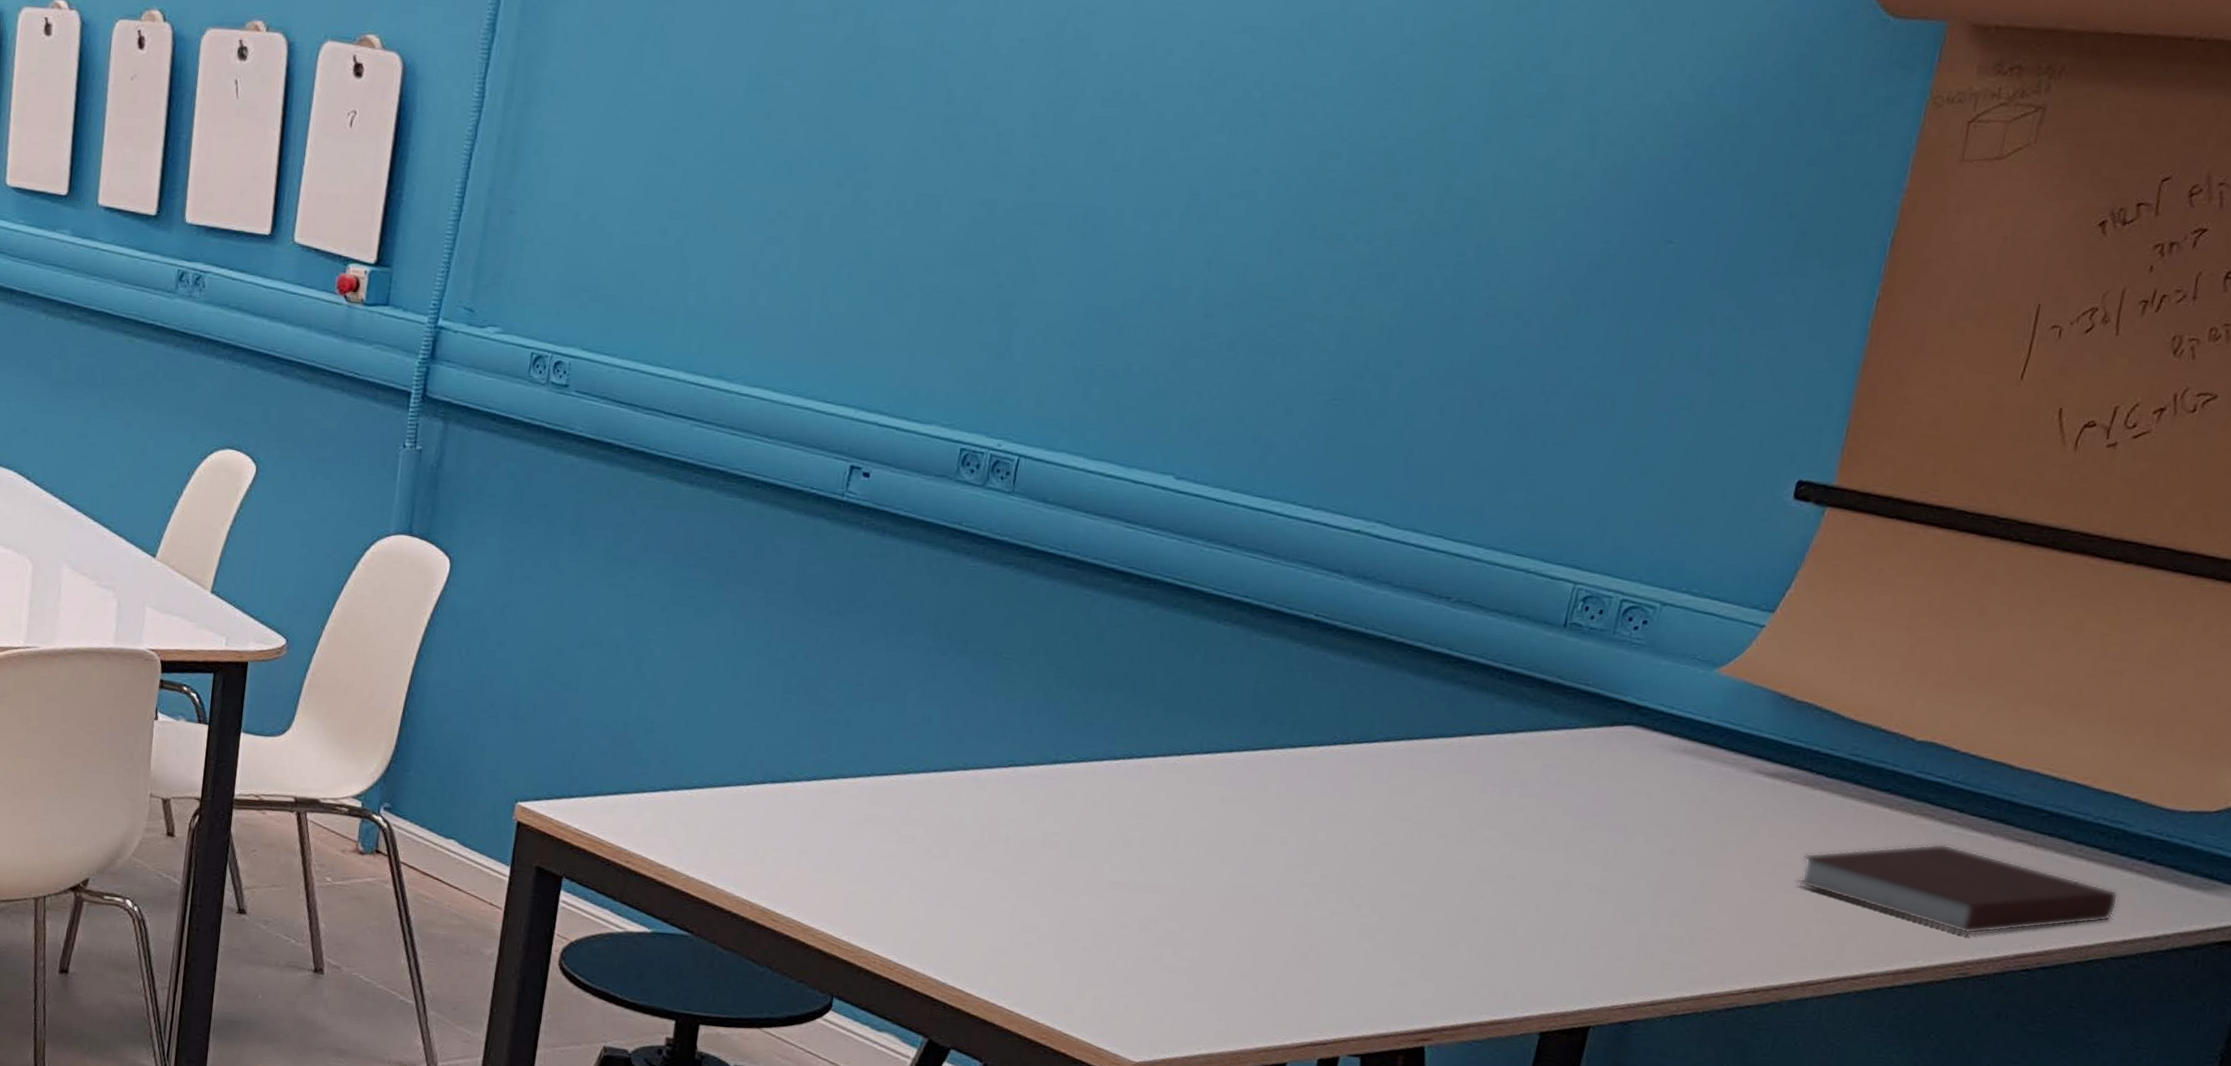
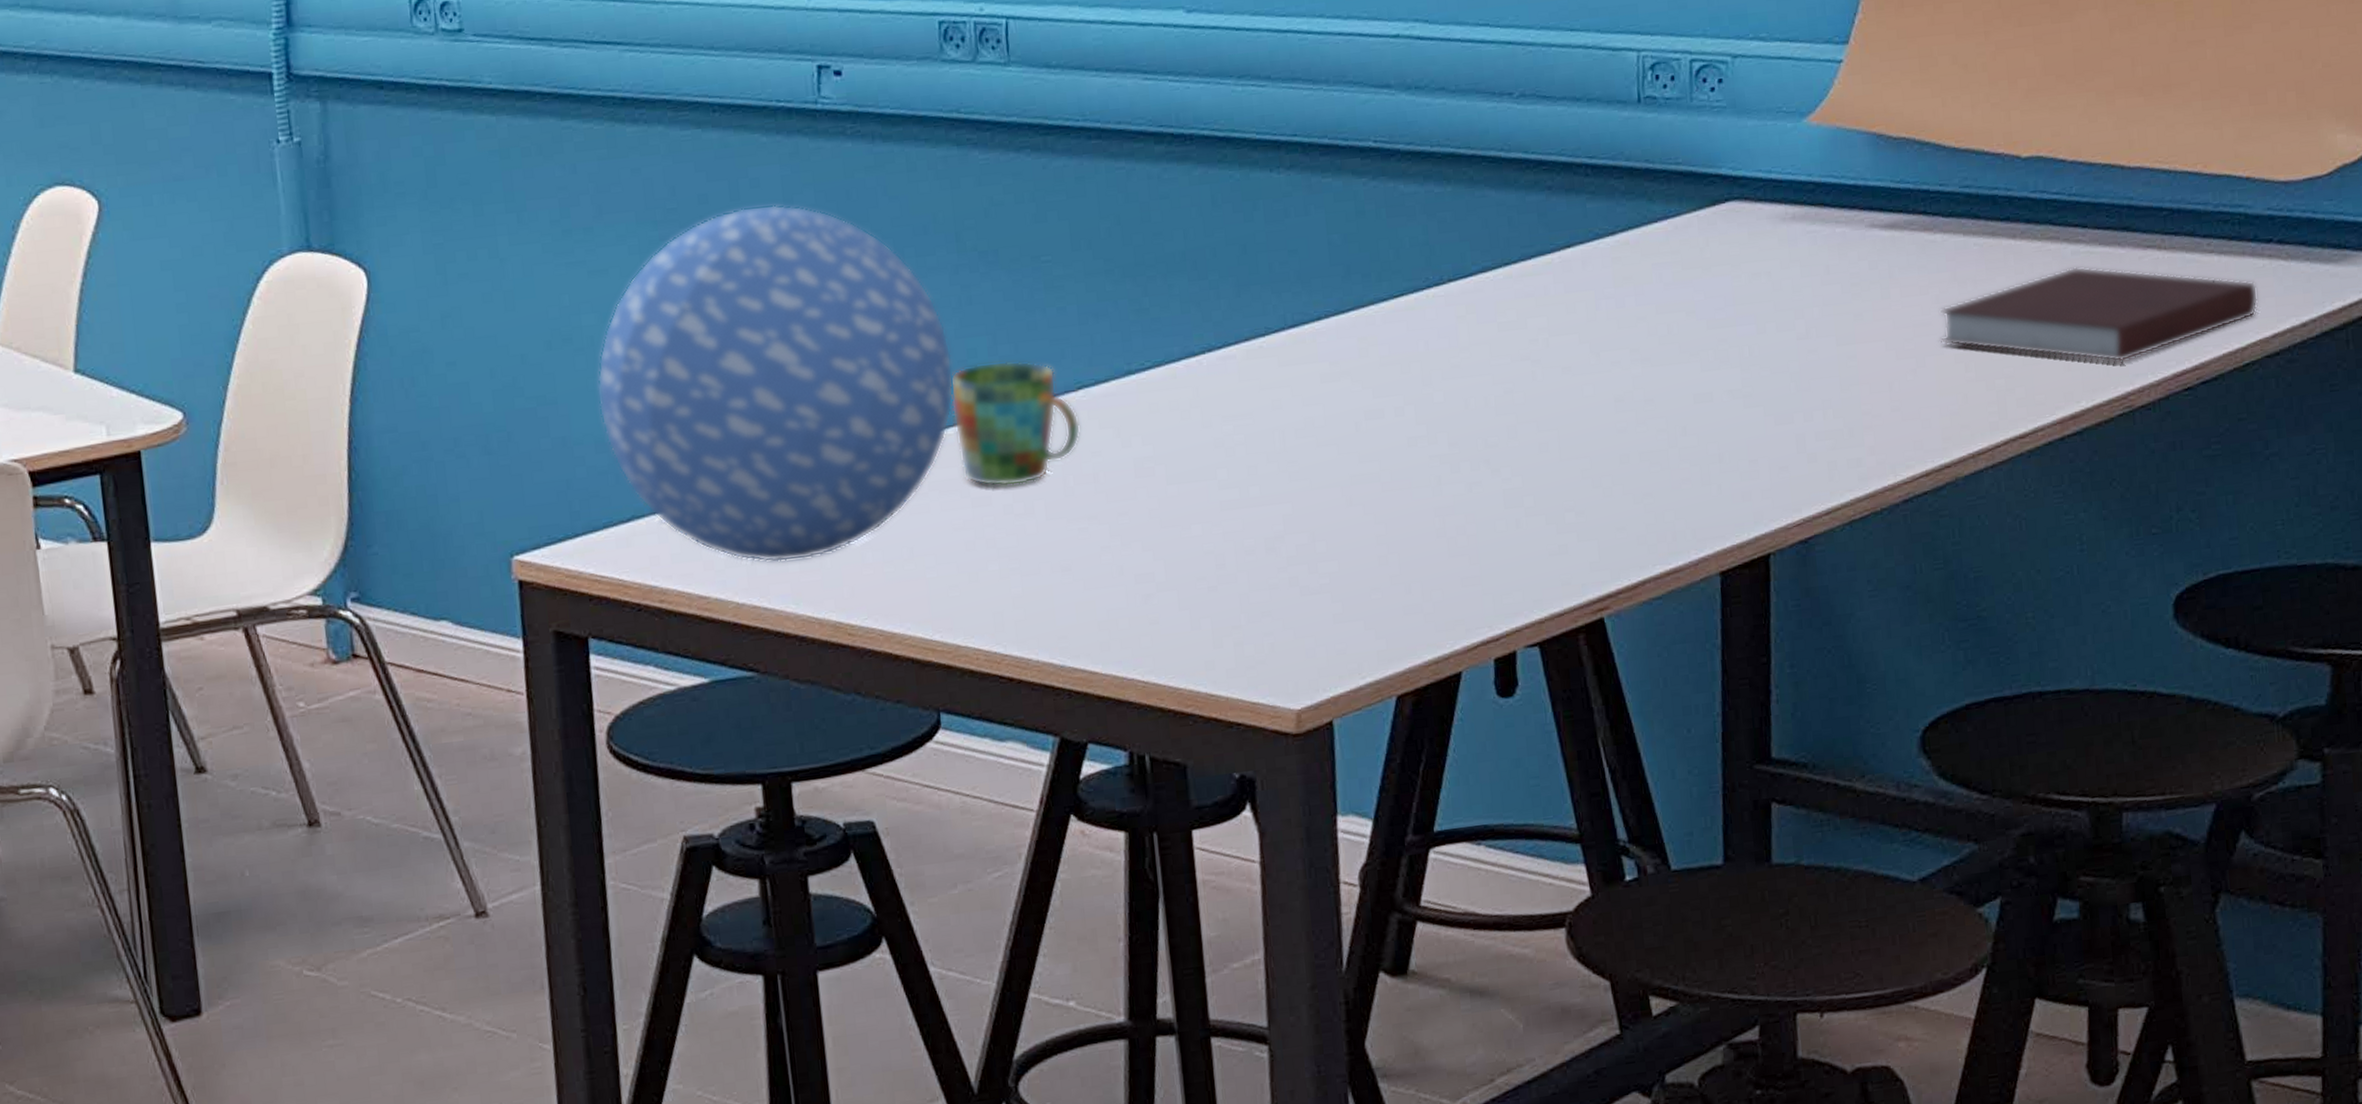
decorative ball: none [610,567,910,855] -> present [597,204,953,563]
mug: none [896,729,1005,833] -> present [951,360,1081,487]

